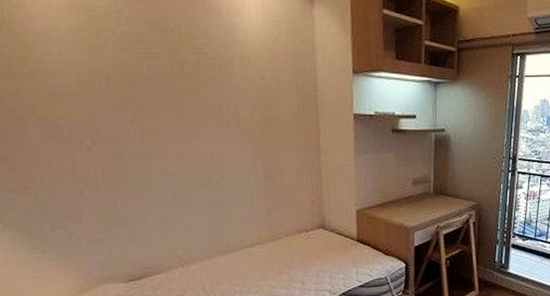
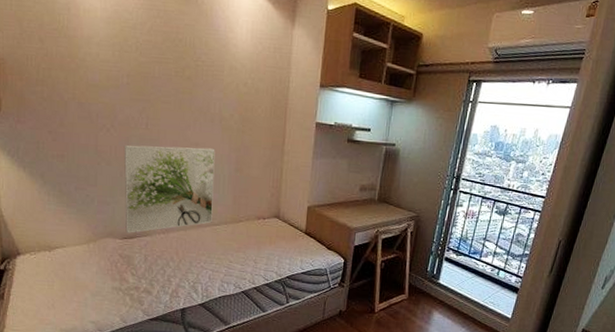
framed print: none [113,156,243,273] -> present [123,145,215,233]

